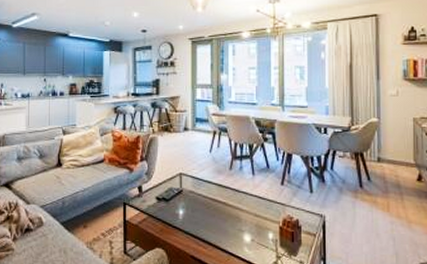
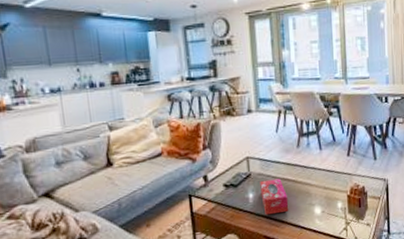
tissue box: none [191,198,218,235] -> present [260,178,289,215]

